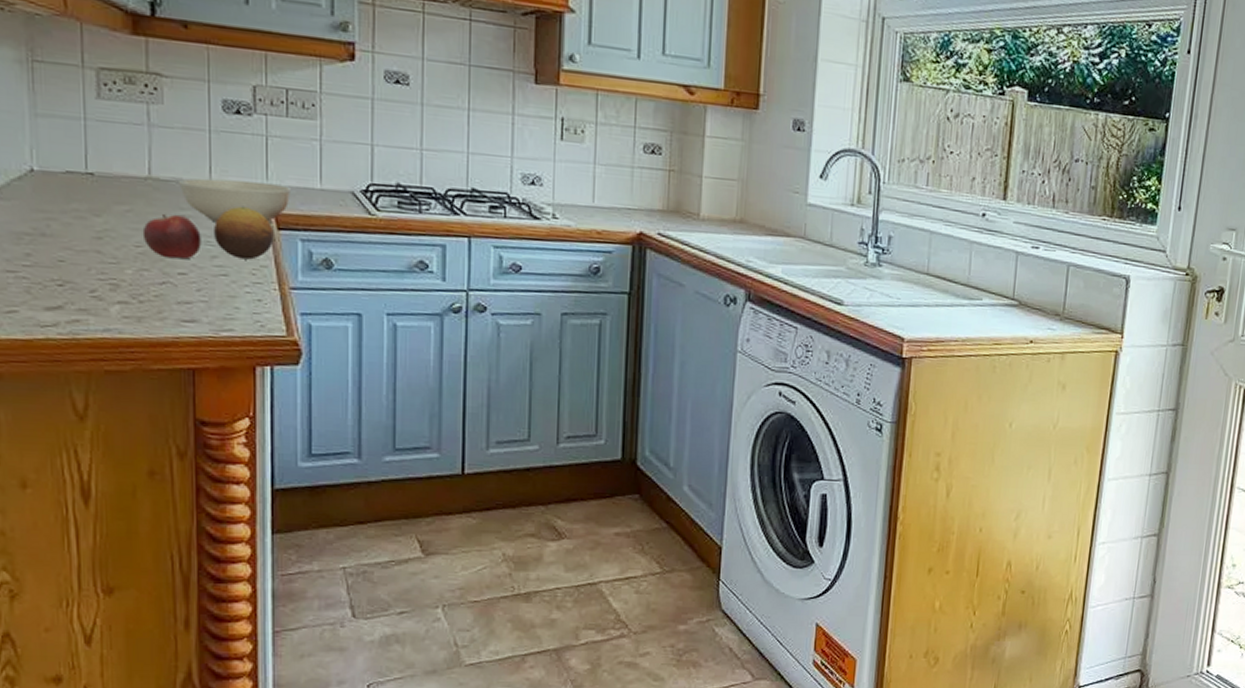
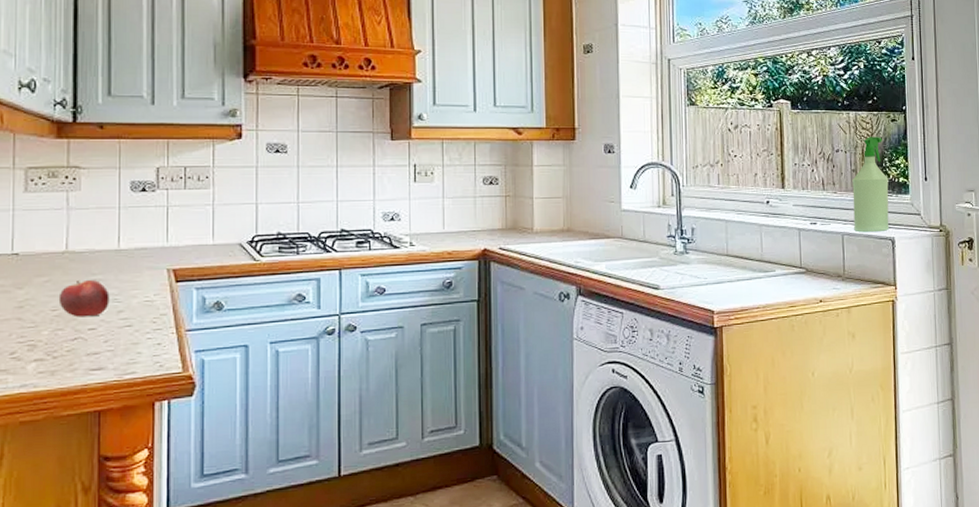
bowl: present [179,178,292,223] -> none [92,245,189,282]
fruit: present [212,206,274,260] -> none [119,266,173,311]
spray bottle: none [1083,147,1134,268] -> present [852,137,889,233]

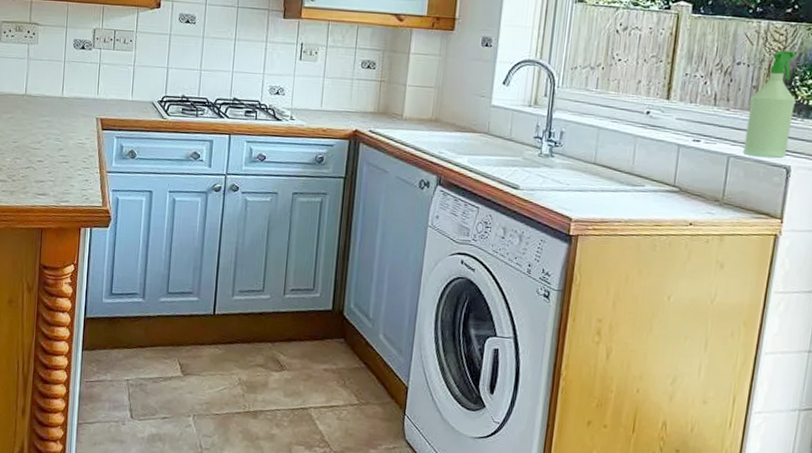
fruit: present [58,279,110,318] -> none [18,120,54,151]

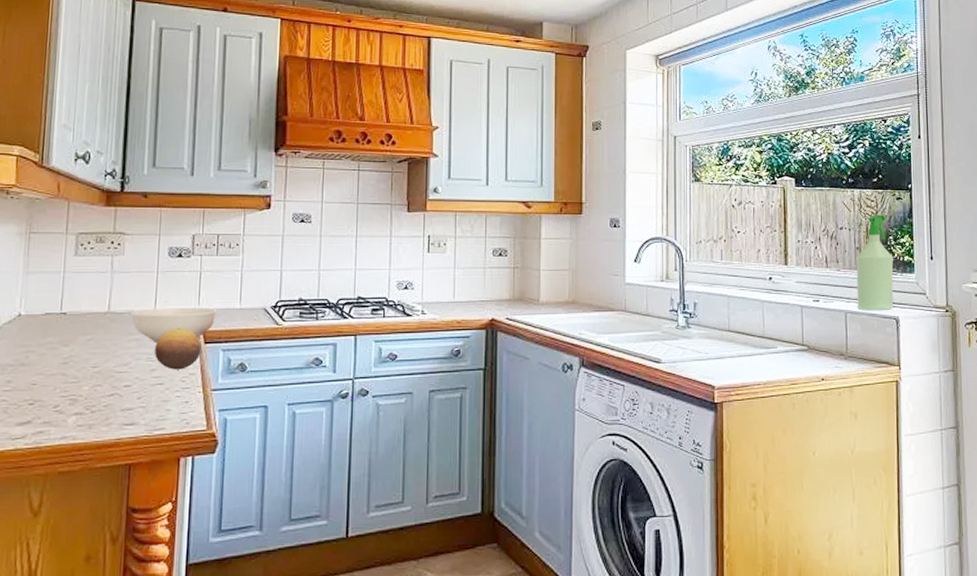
bowl: none [43,94,113,125] -> present [131,308,218,342]
fruit: none [61,113,100,151] -> present [154,327,202,370]

